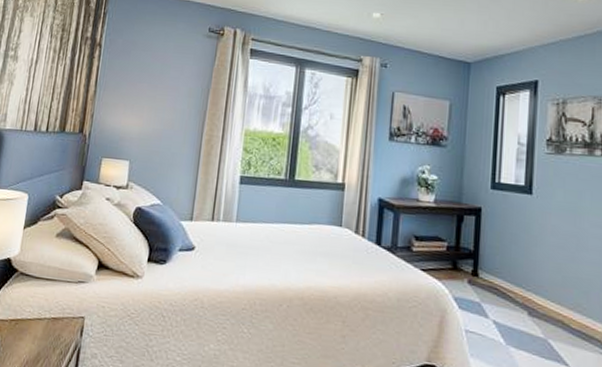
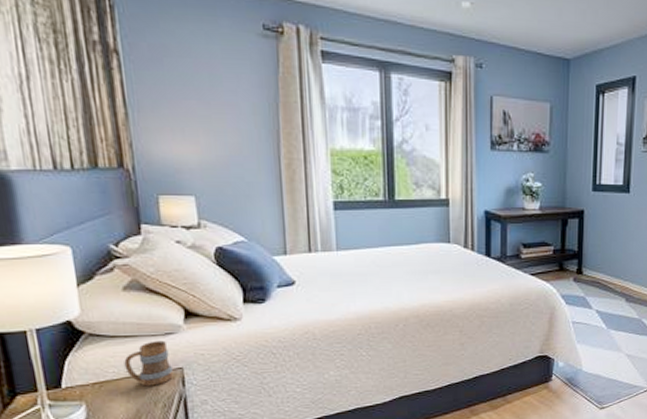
mug: none [39,287,77,332] -> present [124,340,173,386]

